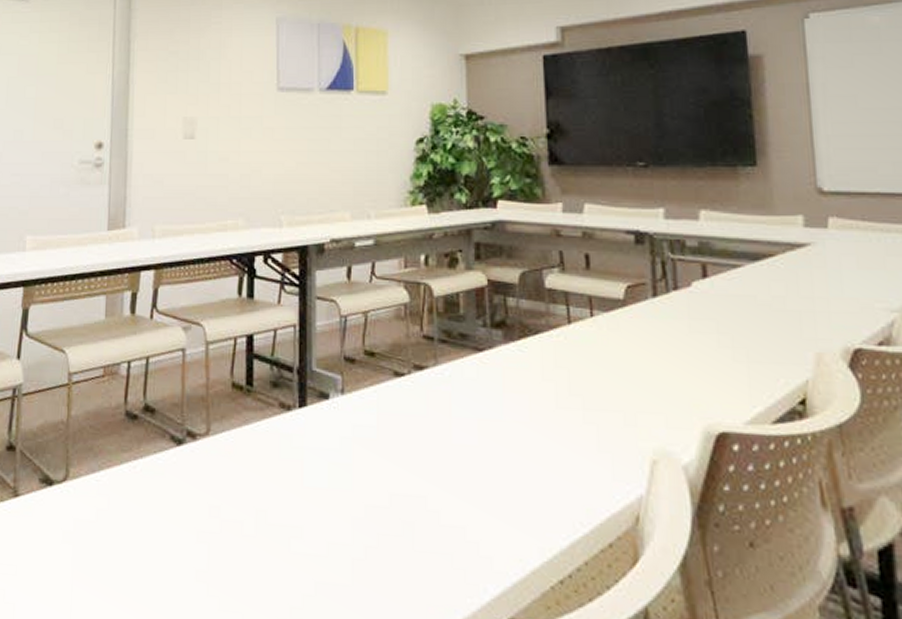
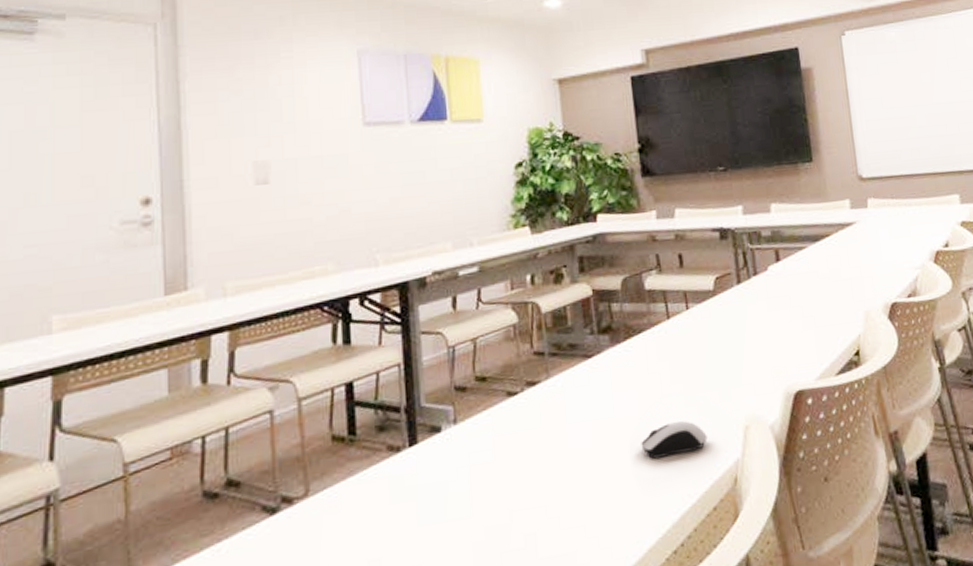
computer mouse: none [530,437,606,475] -> present [641,420,707,459]

